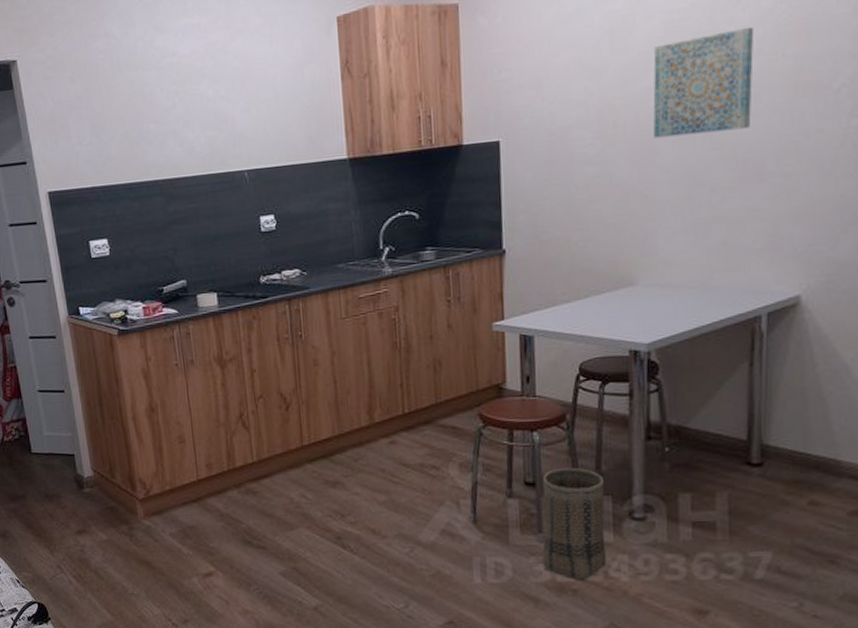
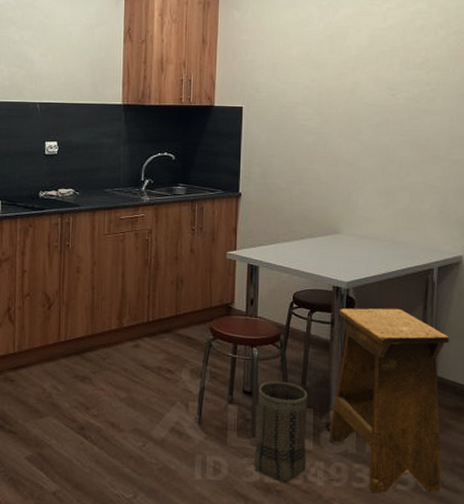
stool: none [632,369,786,584] -> present [329,308,450,493]
wall art: present [653,26,755,138] -> none [359,48,433,123]

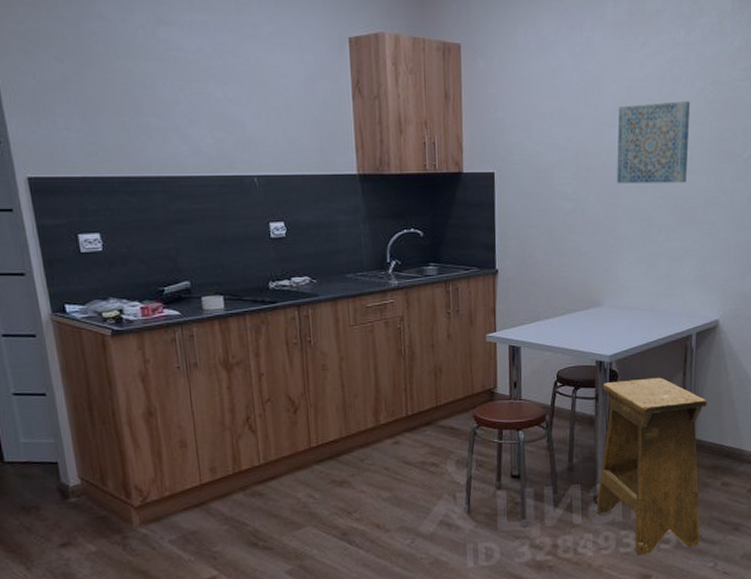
basket: present [253,381,308,484] -> none [524,461,576,559]
wall art: none [359,48,433,123] -> present [617,100,691,184]

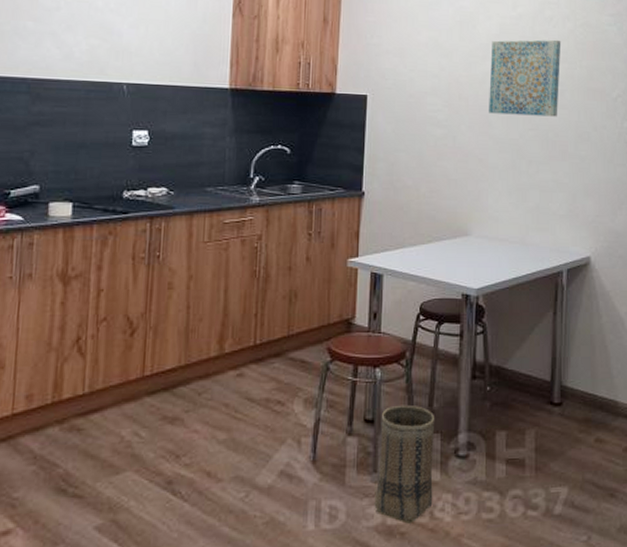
basket: none [524,461,576,559] -> present [374,404,435,524]
stool: present [596,377,708,555] -> none [457,315,579,522]

